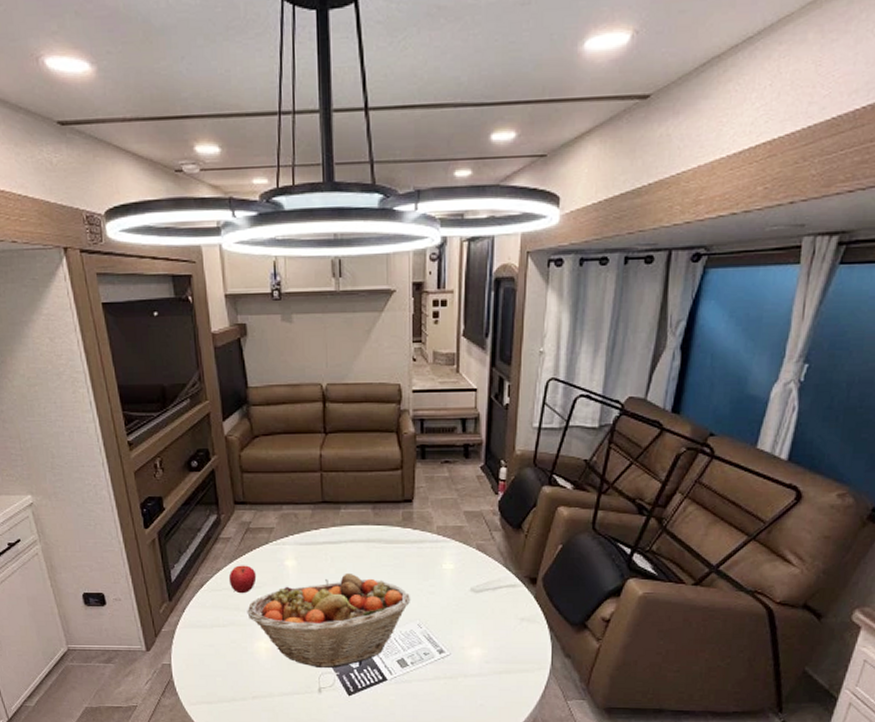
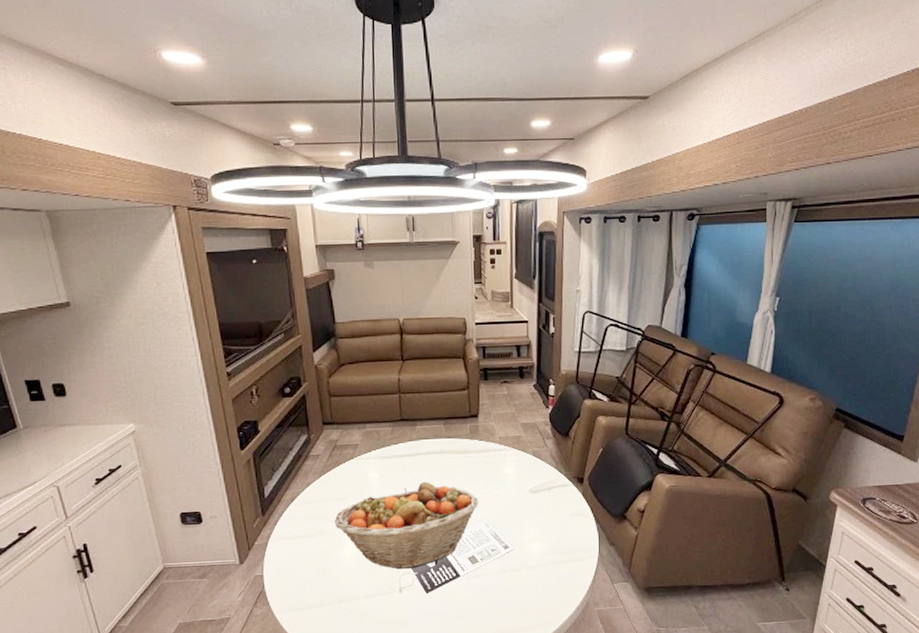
fruit: present [228,565,257,594] -> none [317,479,343,506]

